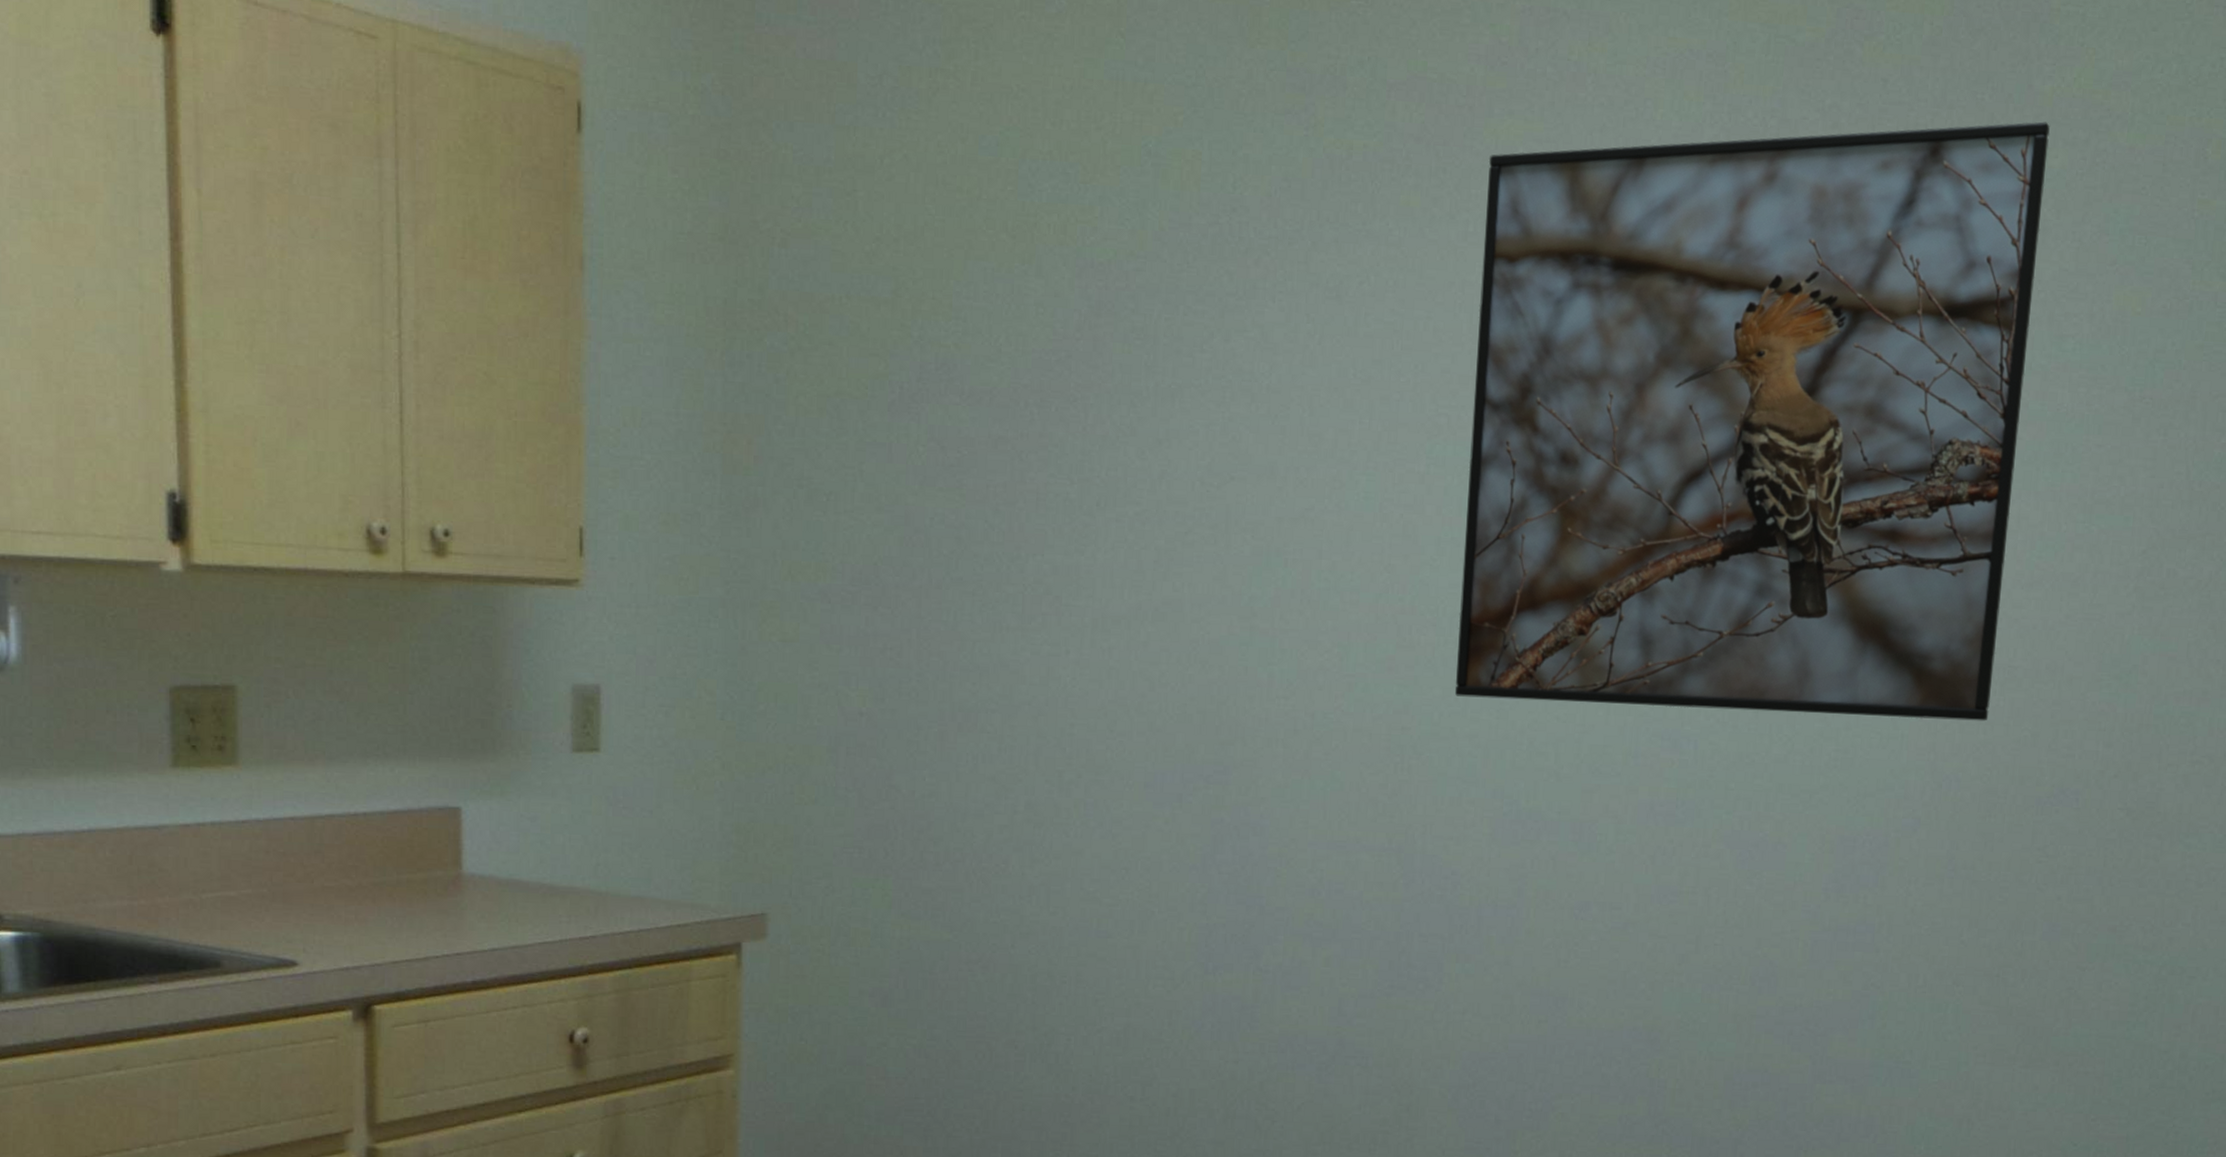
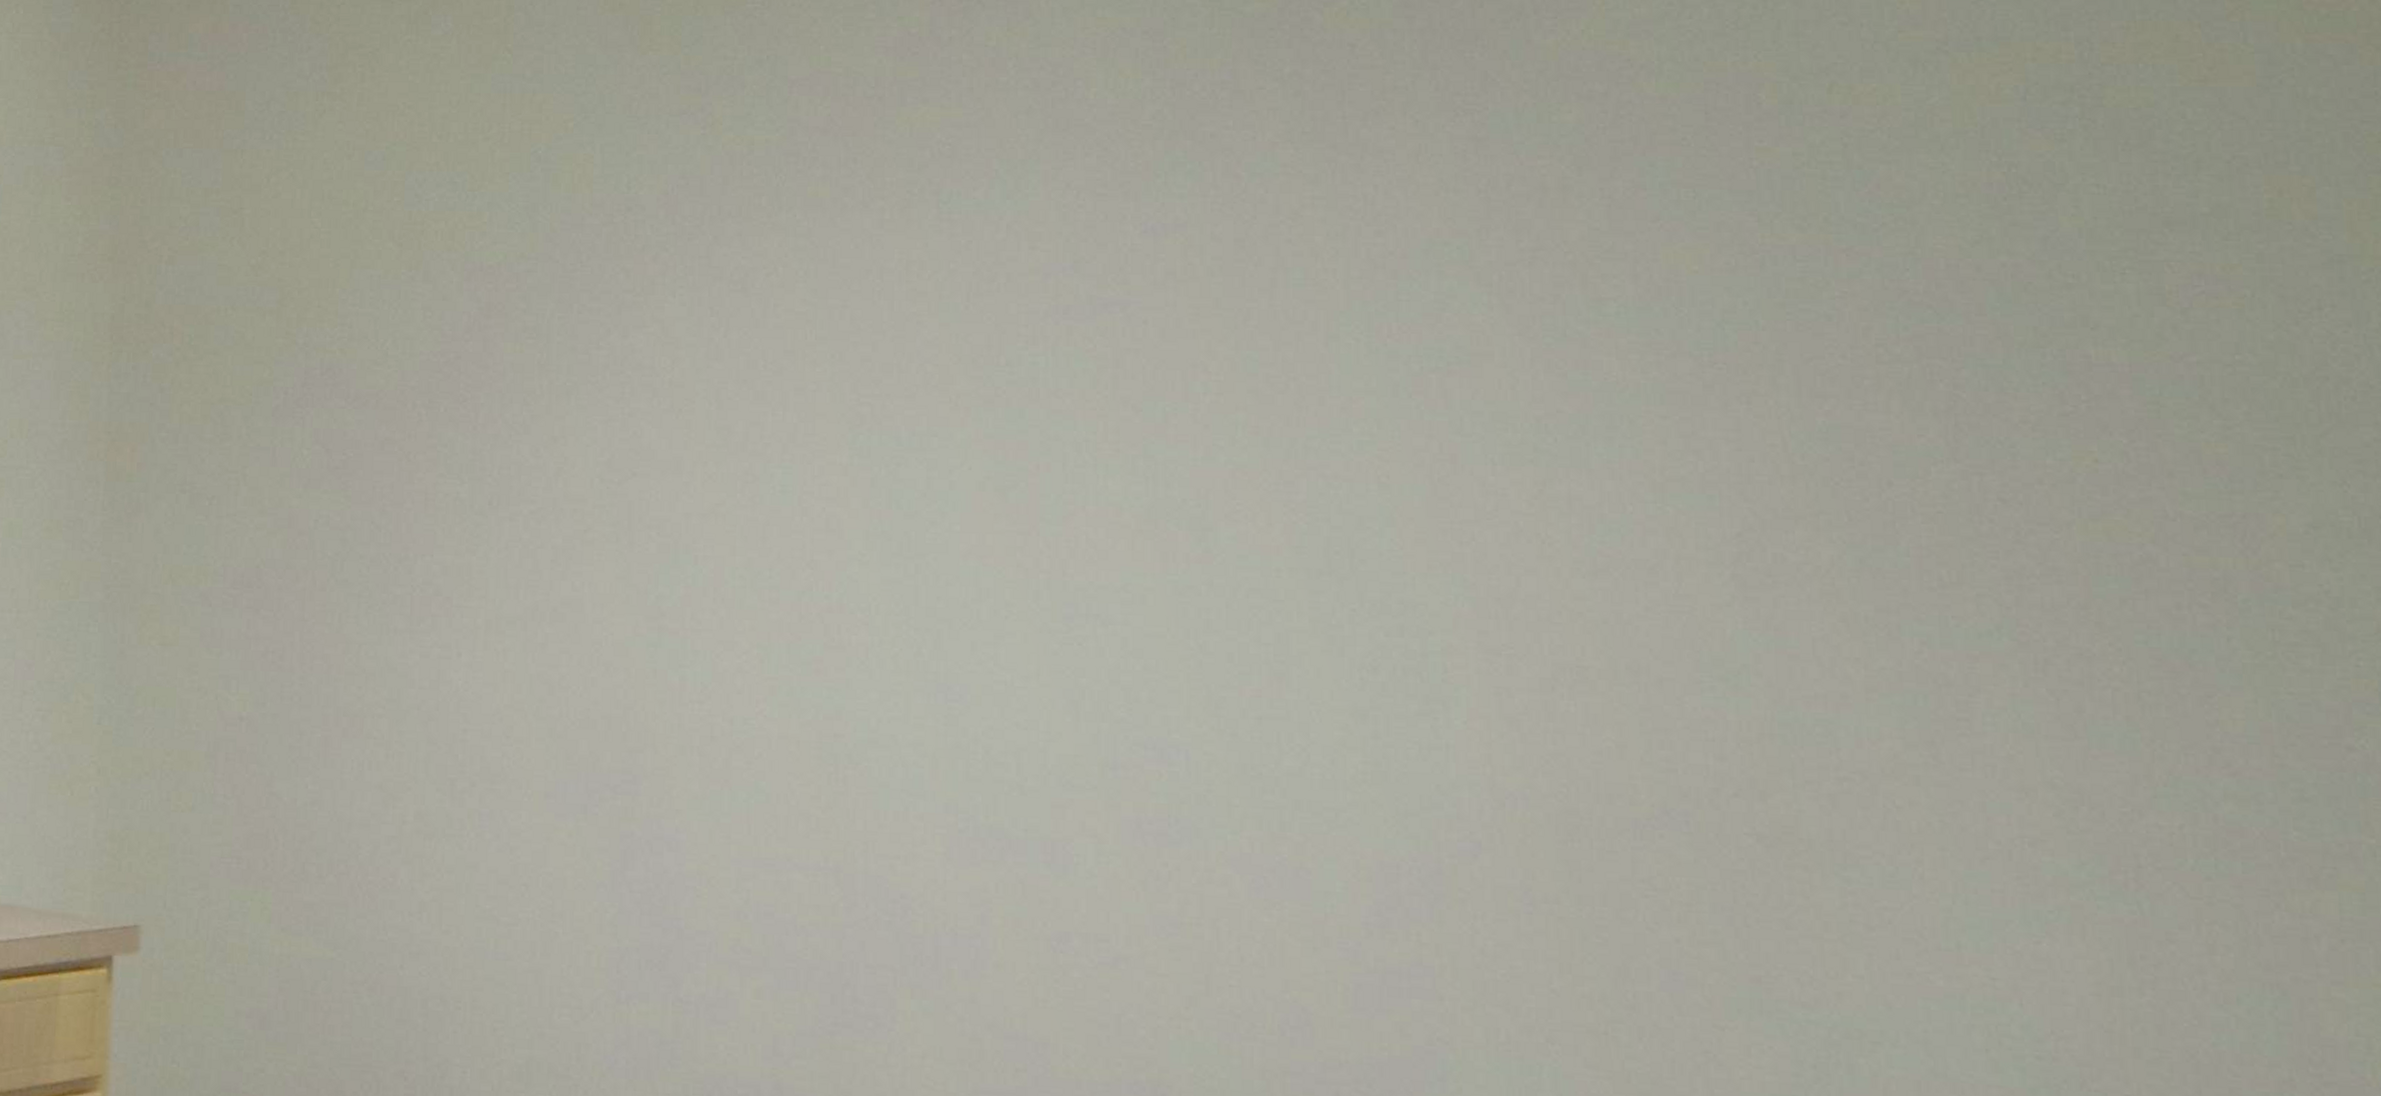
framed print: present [1454,121,2050,721] -> none [893,76,1559,730]

